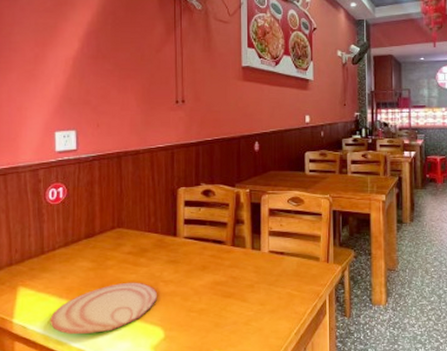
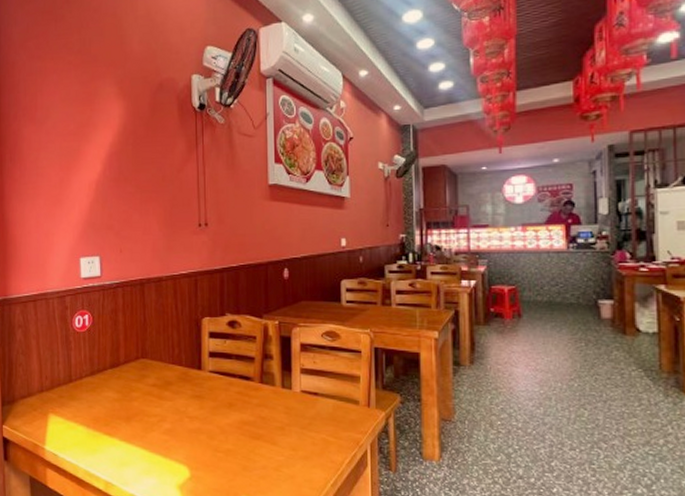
plate: present [50,282,157,335] -> none [78,416,182,467]

